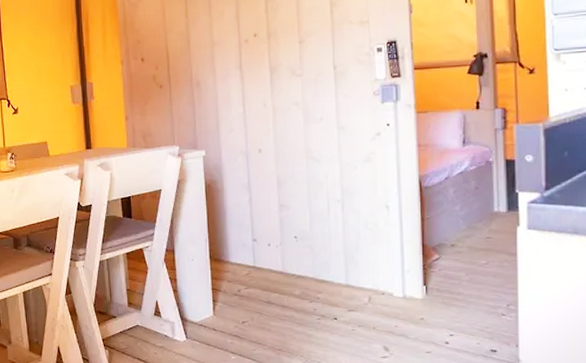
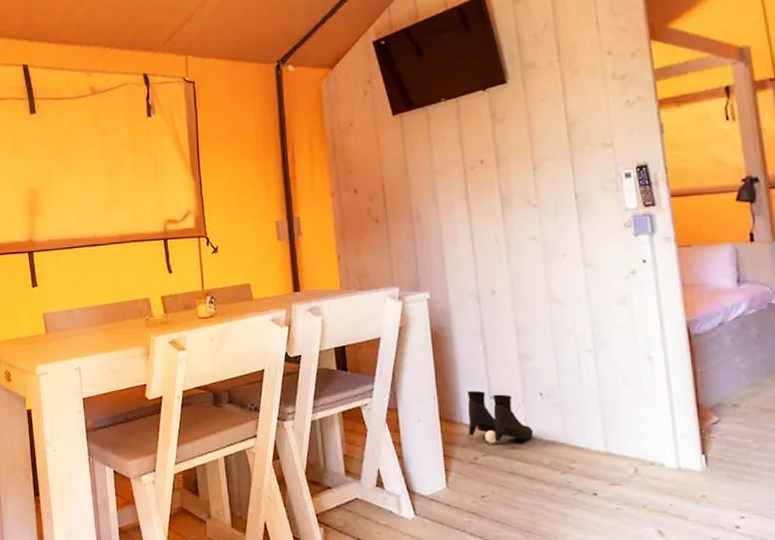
boots: none [234,234,287,278] -> present [467,390,533,443]

